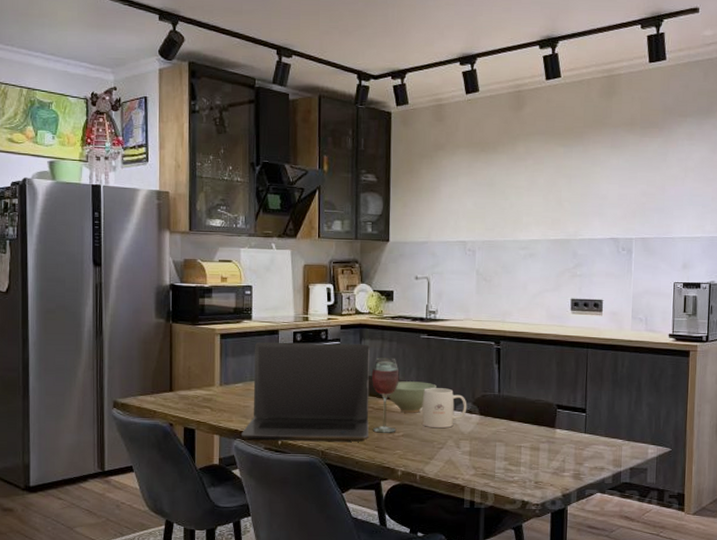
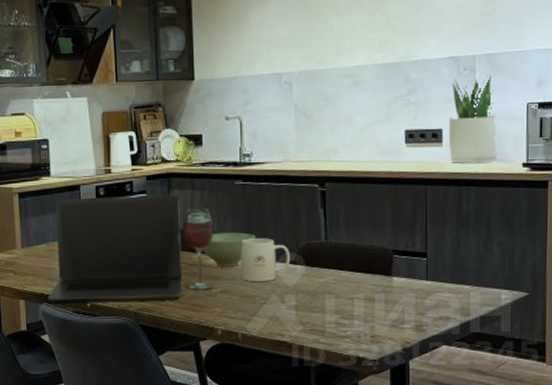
planter: none [607,255,649,332] -> present [448,74,498,164]

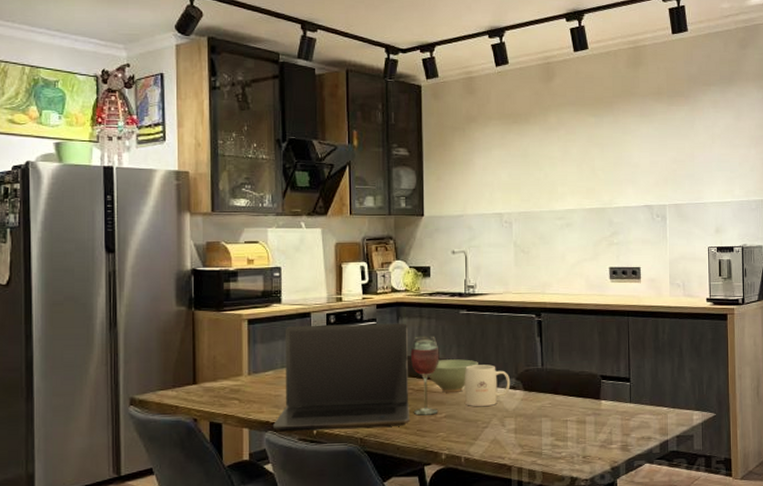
planter: present [448,74,498,164] -> none [645,221,686,298]

